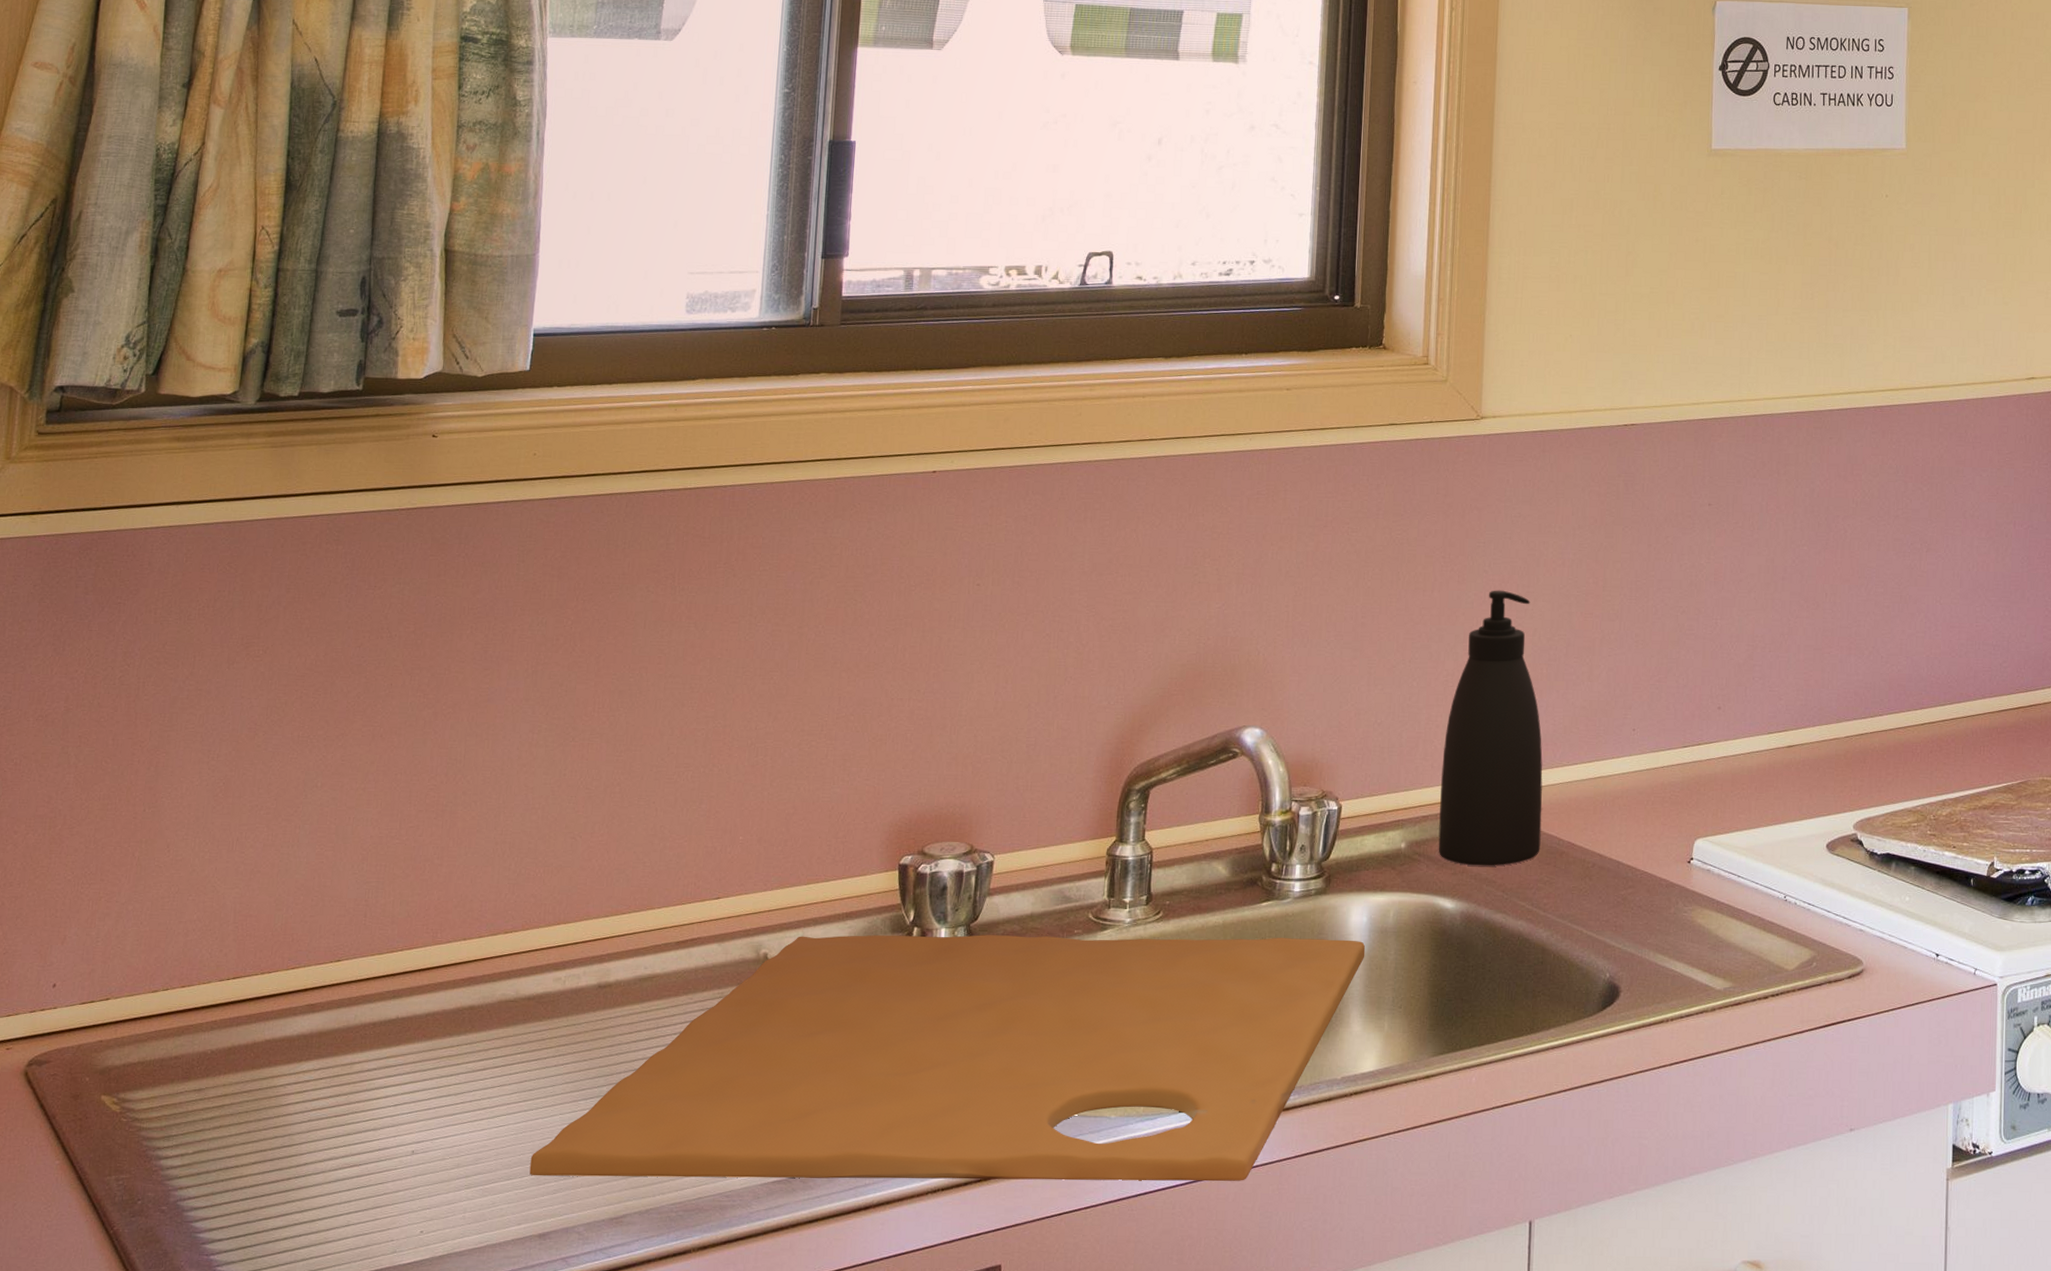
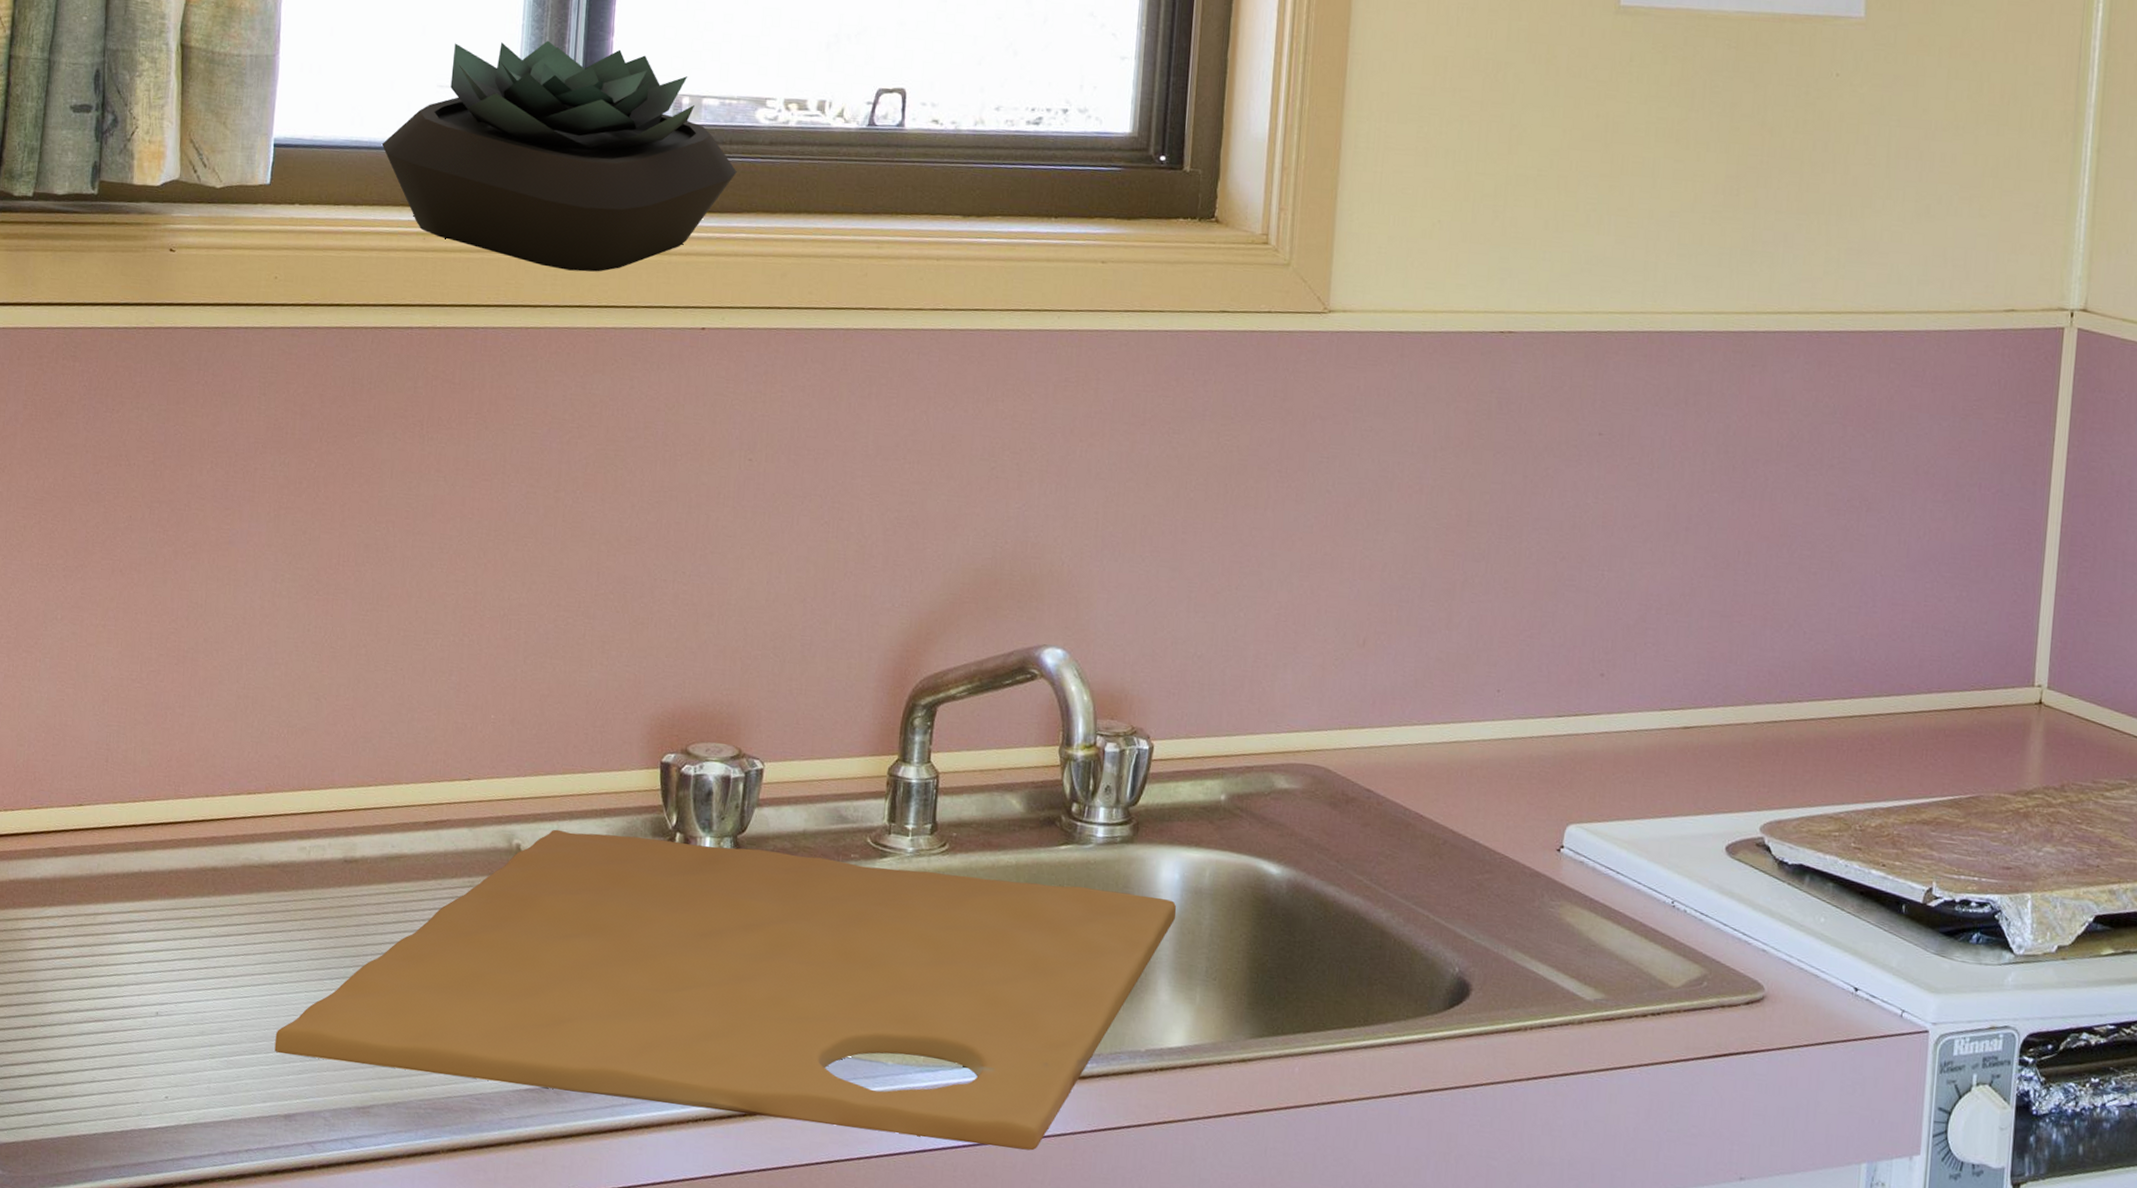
succulent plant: none [635,227,964,429] -> present [381,40,737,272]
soap dispenser: present [1438,590,1543,866] -> none [1263,514,1389,832]

